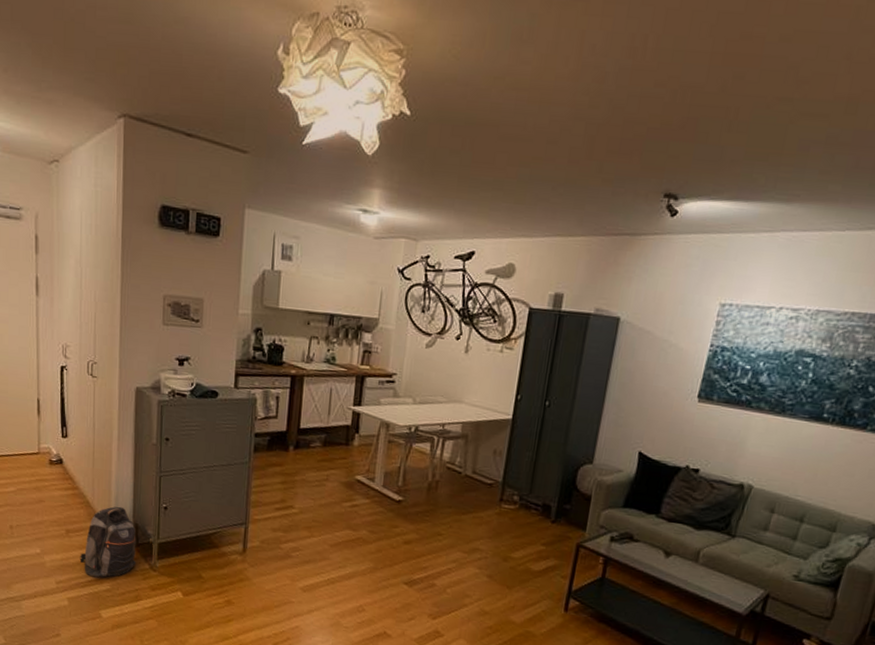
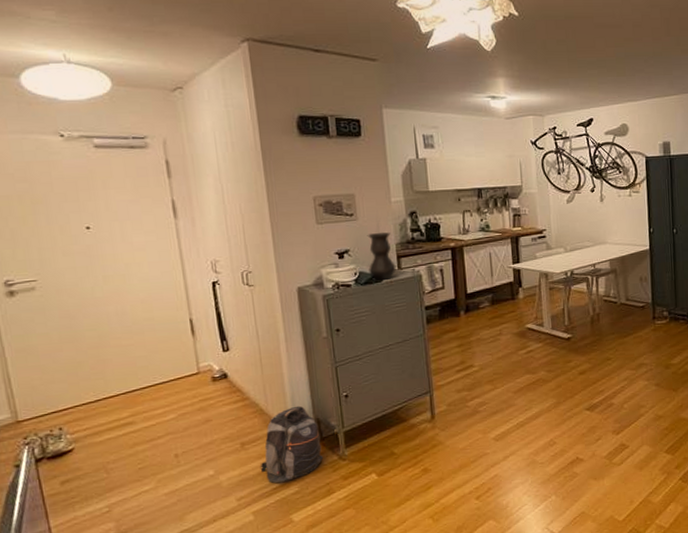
vase: none [205,344,233,398] -> present [367,232,396,281]

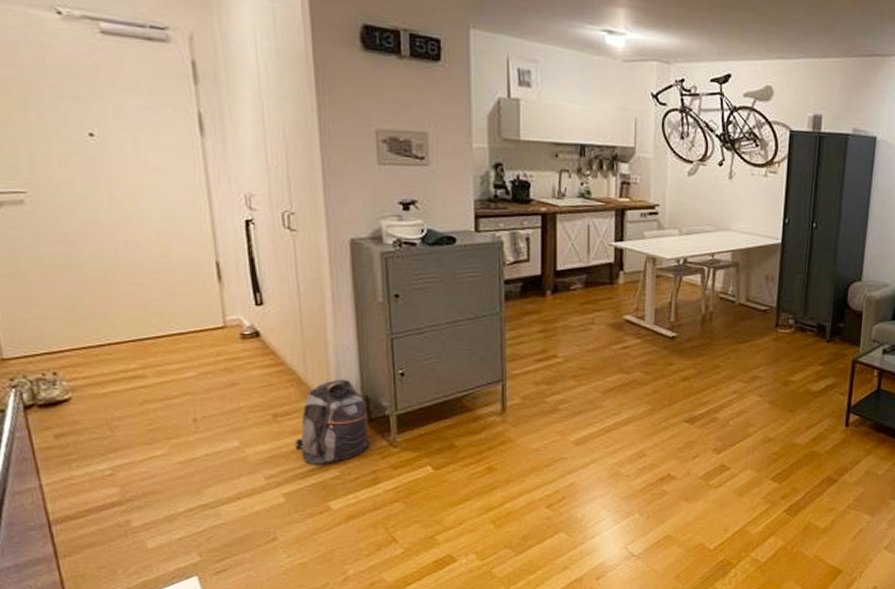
vase: present [367,232,396,281] -> none [439,184,473,244]

